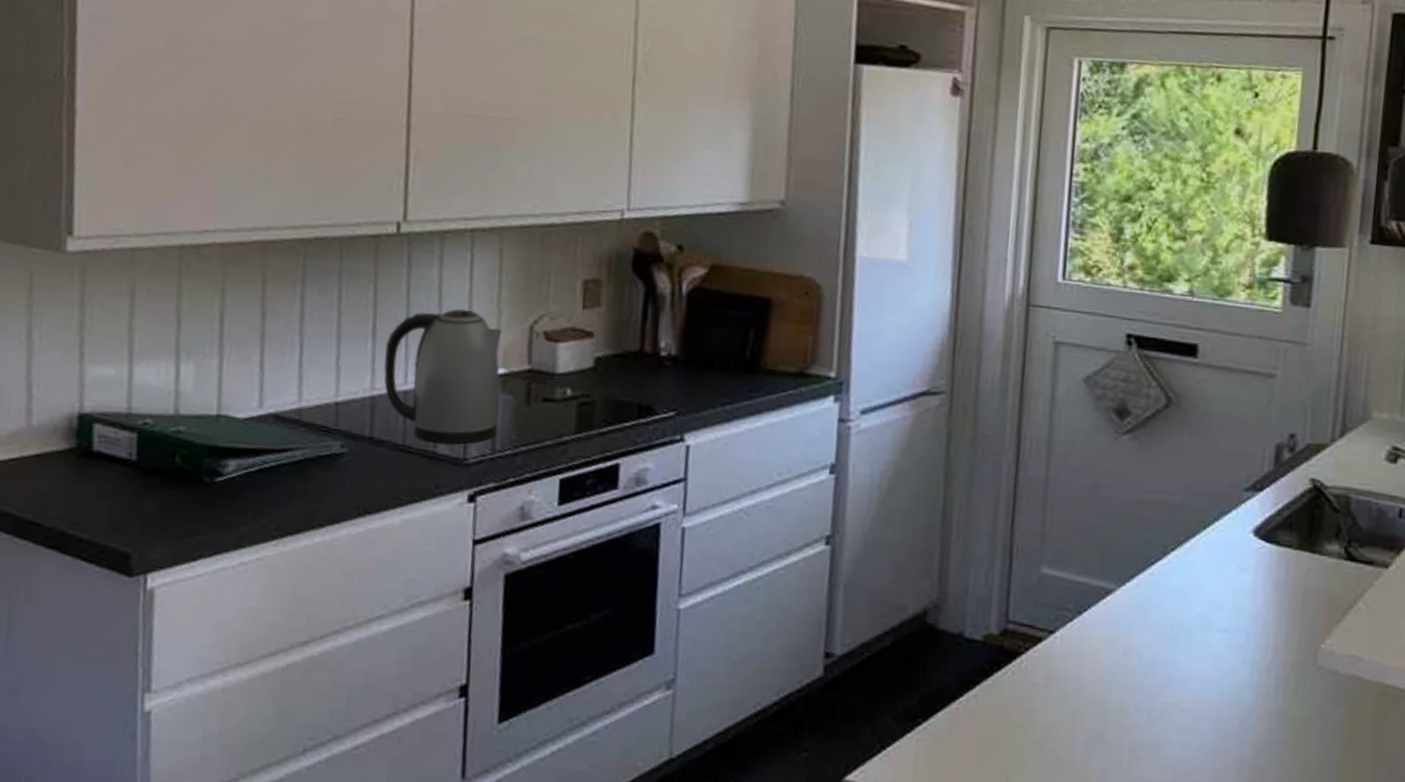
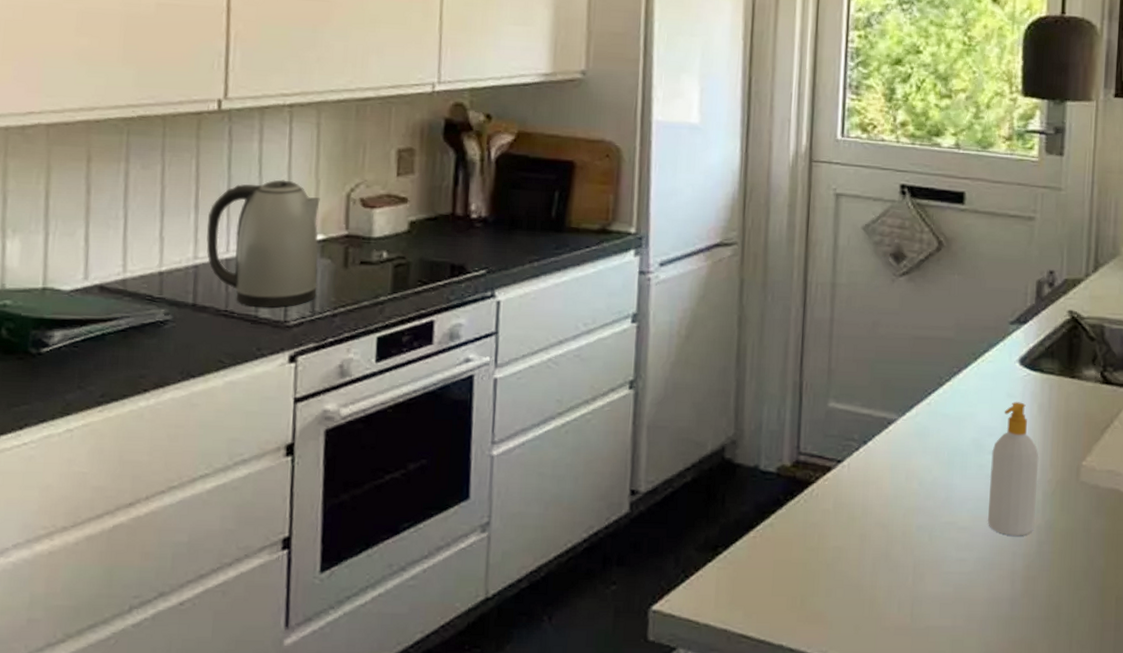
soap bottle: none [1213,576,1273,722] -> present [988,402,1039,536]

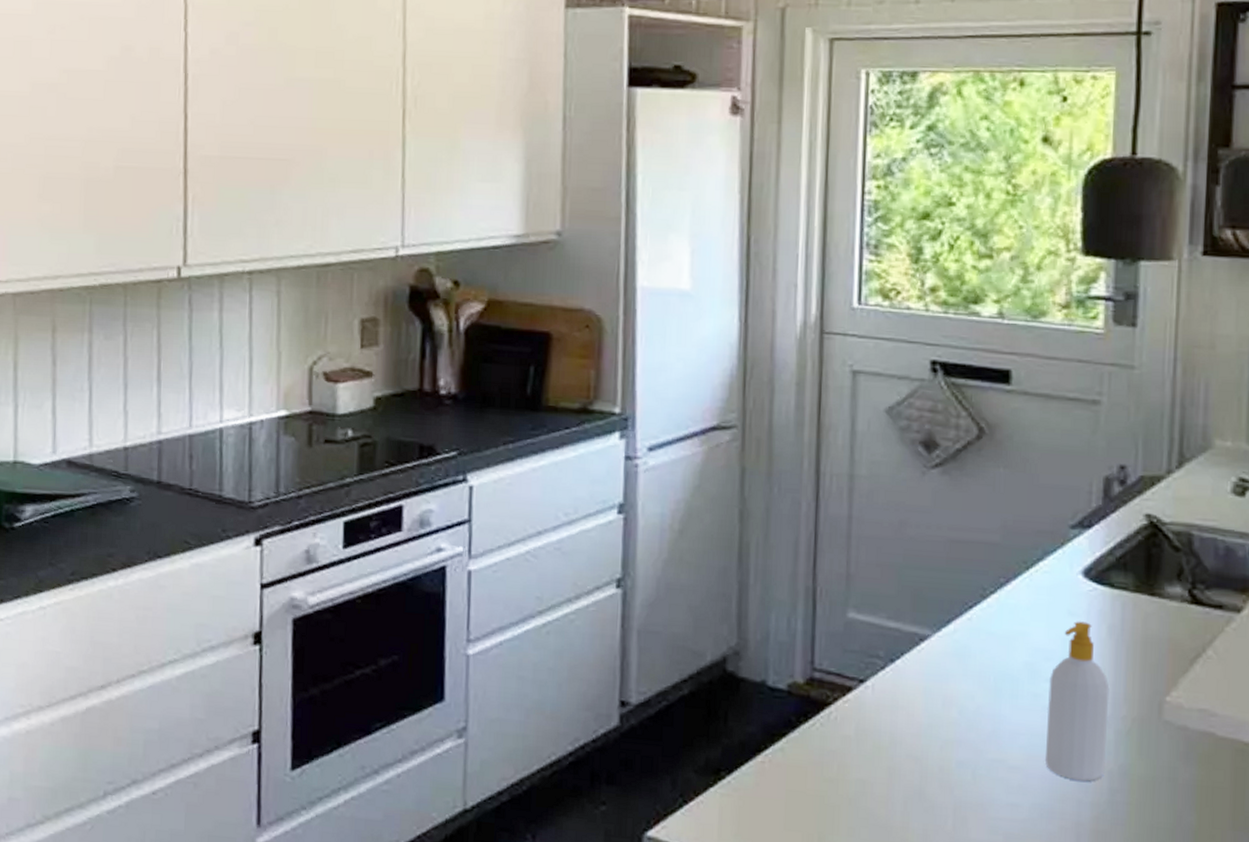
kettle: present [206,179,320,308] -> none [169,351,282,488]

